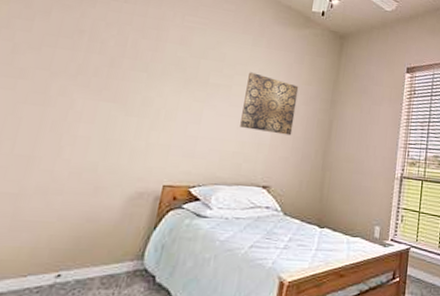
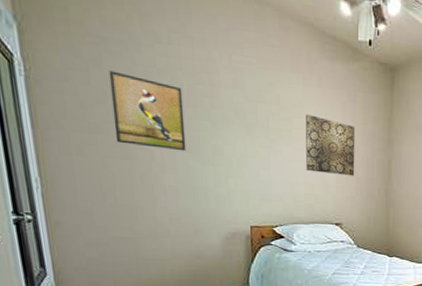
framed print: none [37,21,126,101] -> present [108,70,186,152]

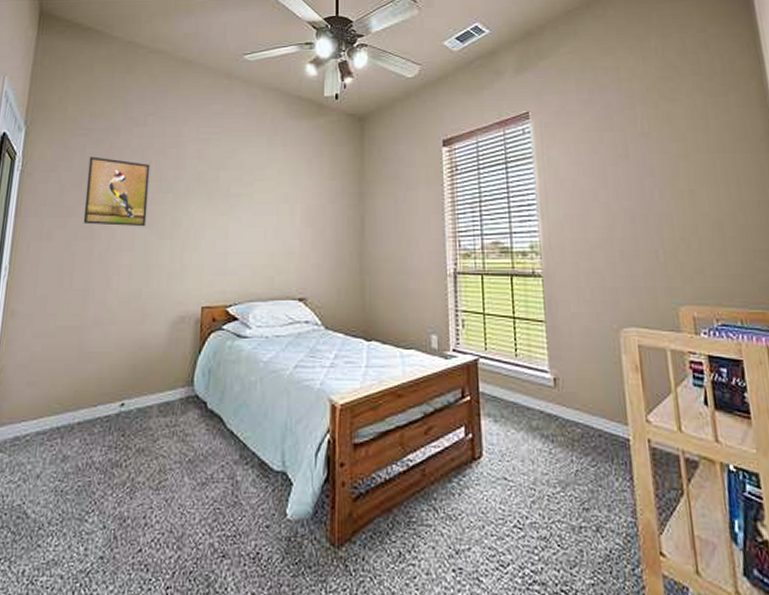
wall art: present [306,114,356,176] -> none [267,176,322,239]

